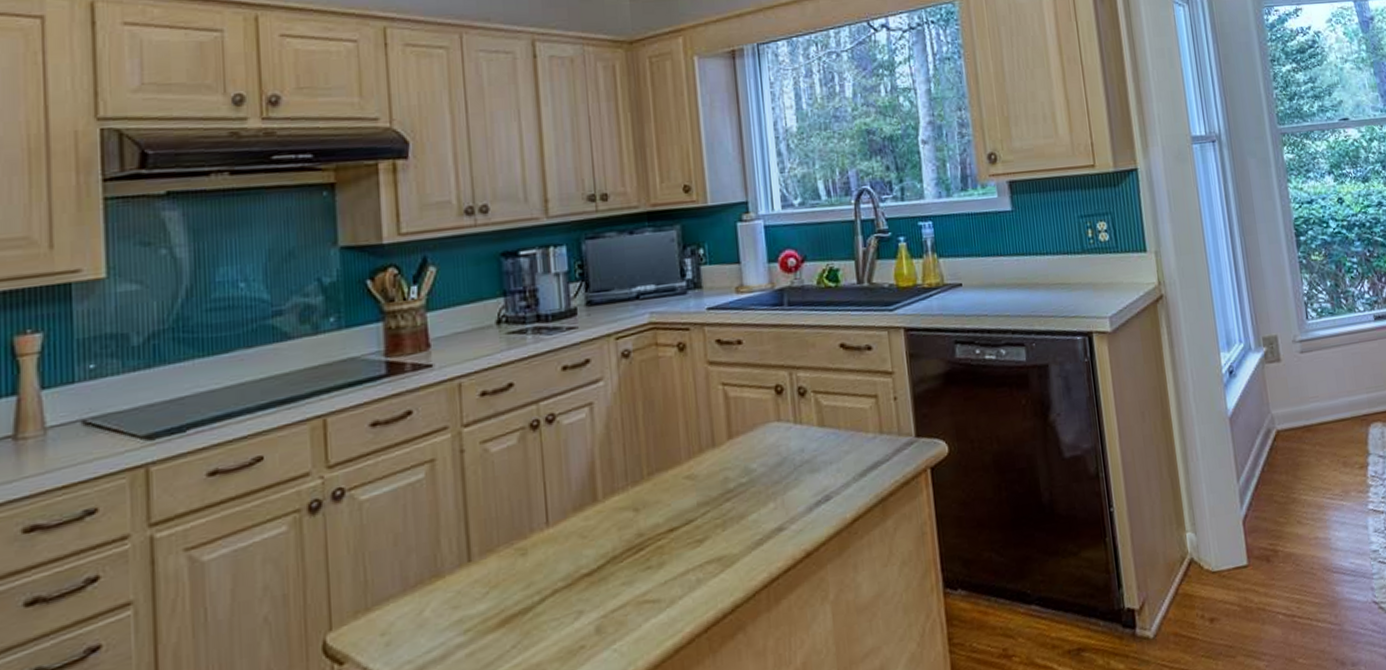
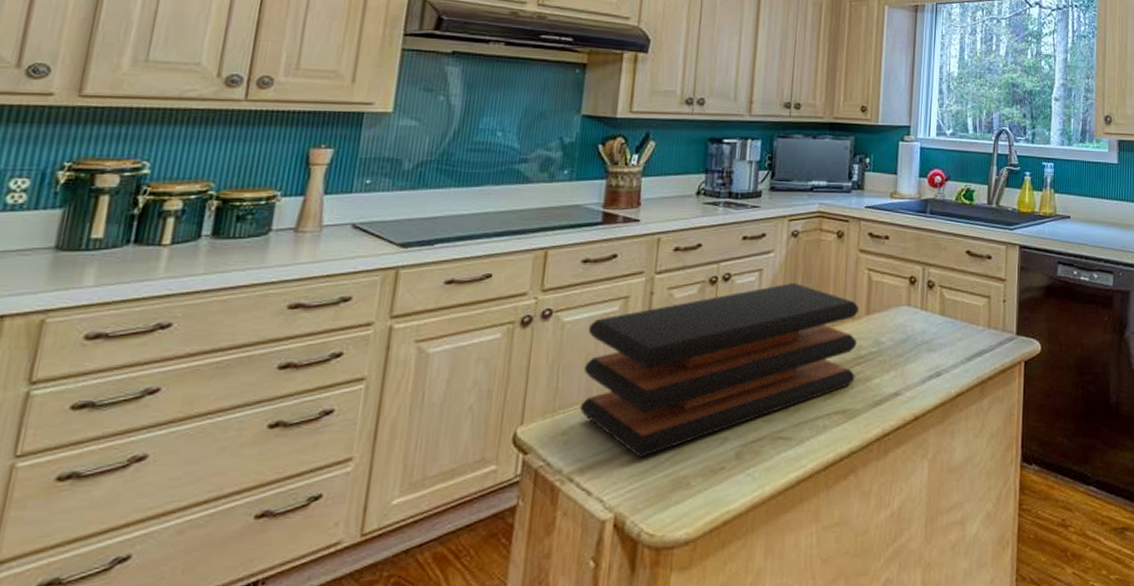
cutting board: none [391,413,727,649] -> present [579,283,859,458]

